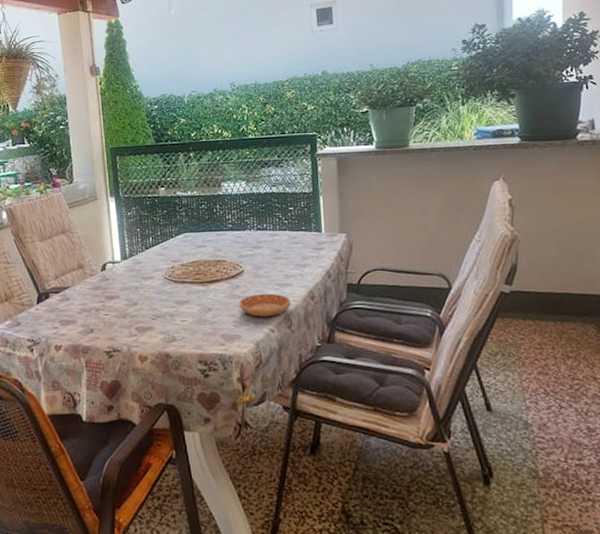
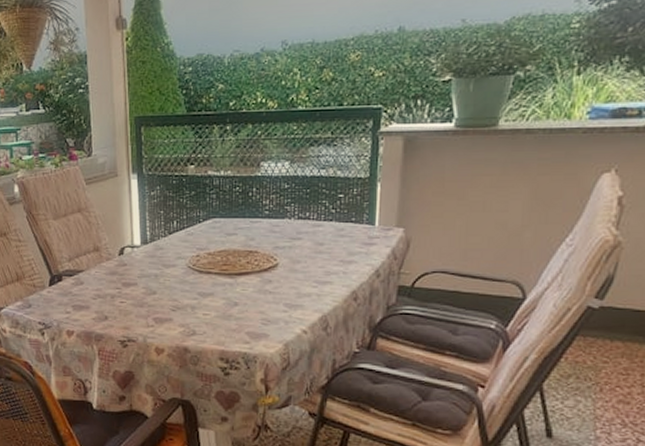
saucer: present [239,293,291,317] -> none [269,290,330,316]

